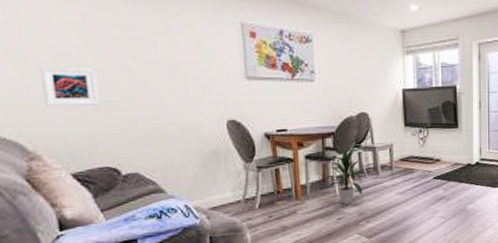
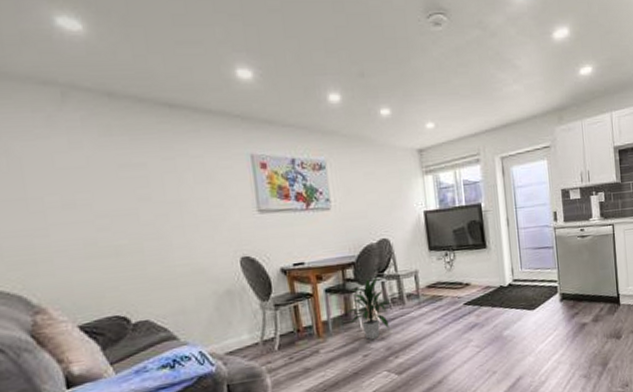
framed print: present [40,67,100,106] -> none [45,212,107,256]

